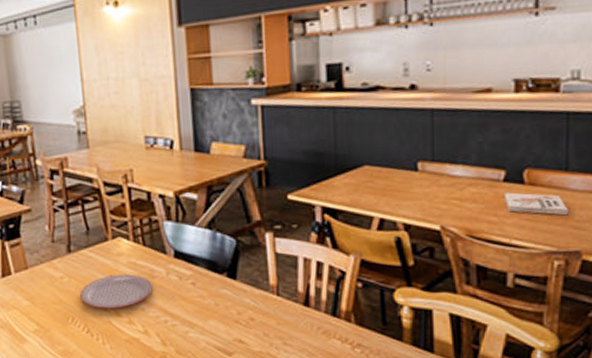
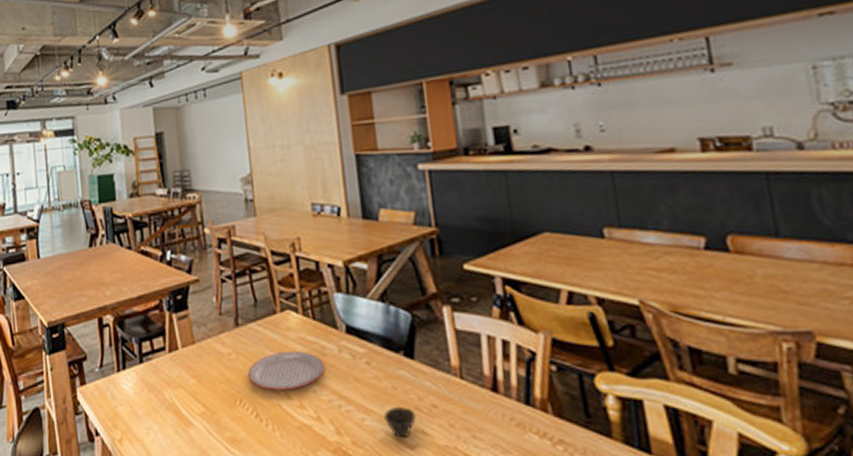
cup: none [206,321,235,347] -> present [384,407,417,438]
book: present [503,192,568,216] -> none [707,262,789,289]

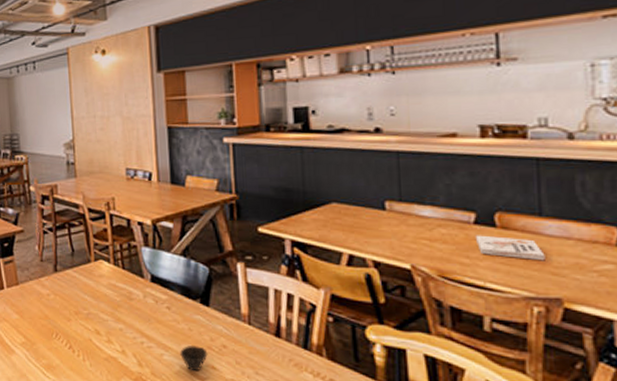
plate: present [248,351,325,390] -> none [64,295,131,327]
book: none [707,262,789,289] -> present [475,235,545,261]

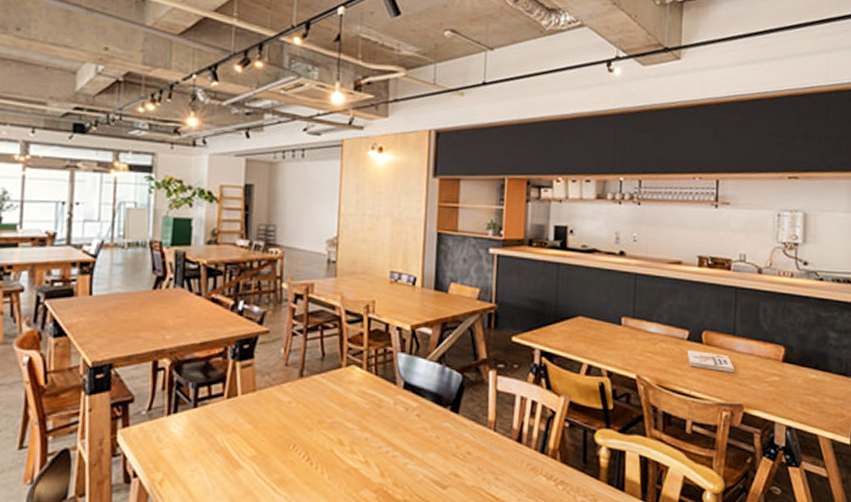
cup: present [180,346,208,372] -> none [425,454,452,480]

